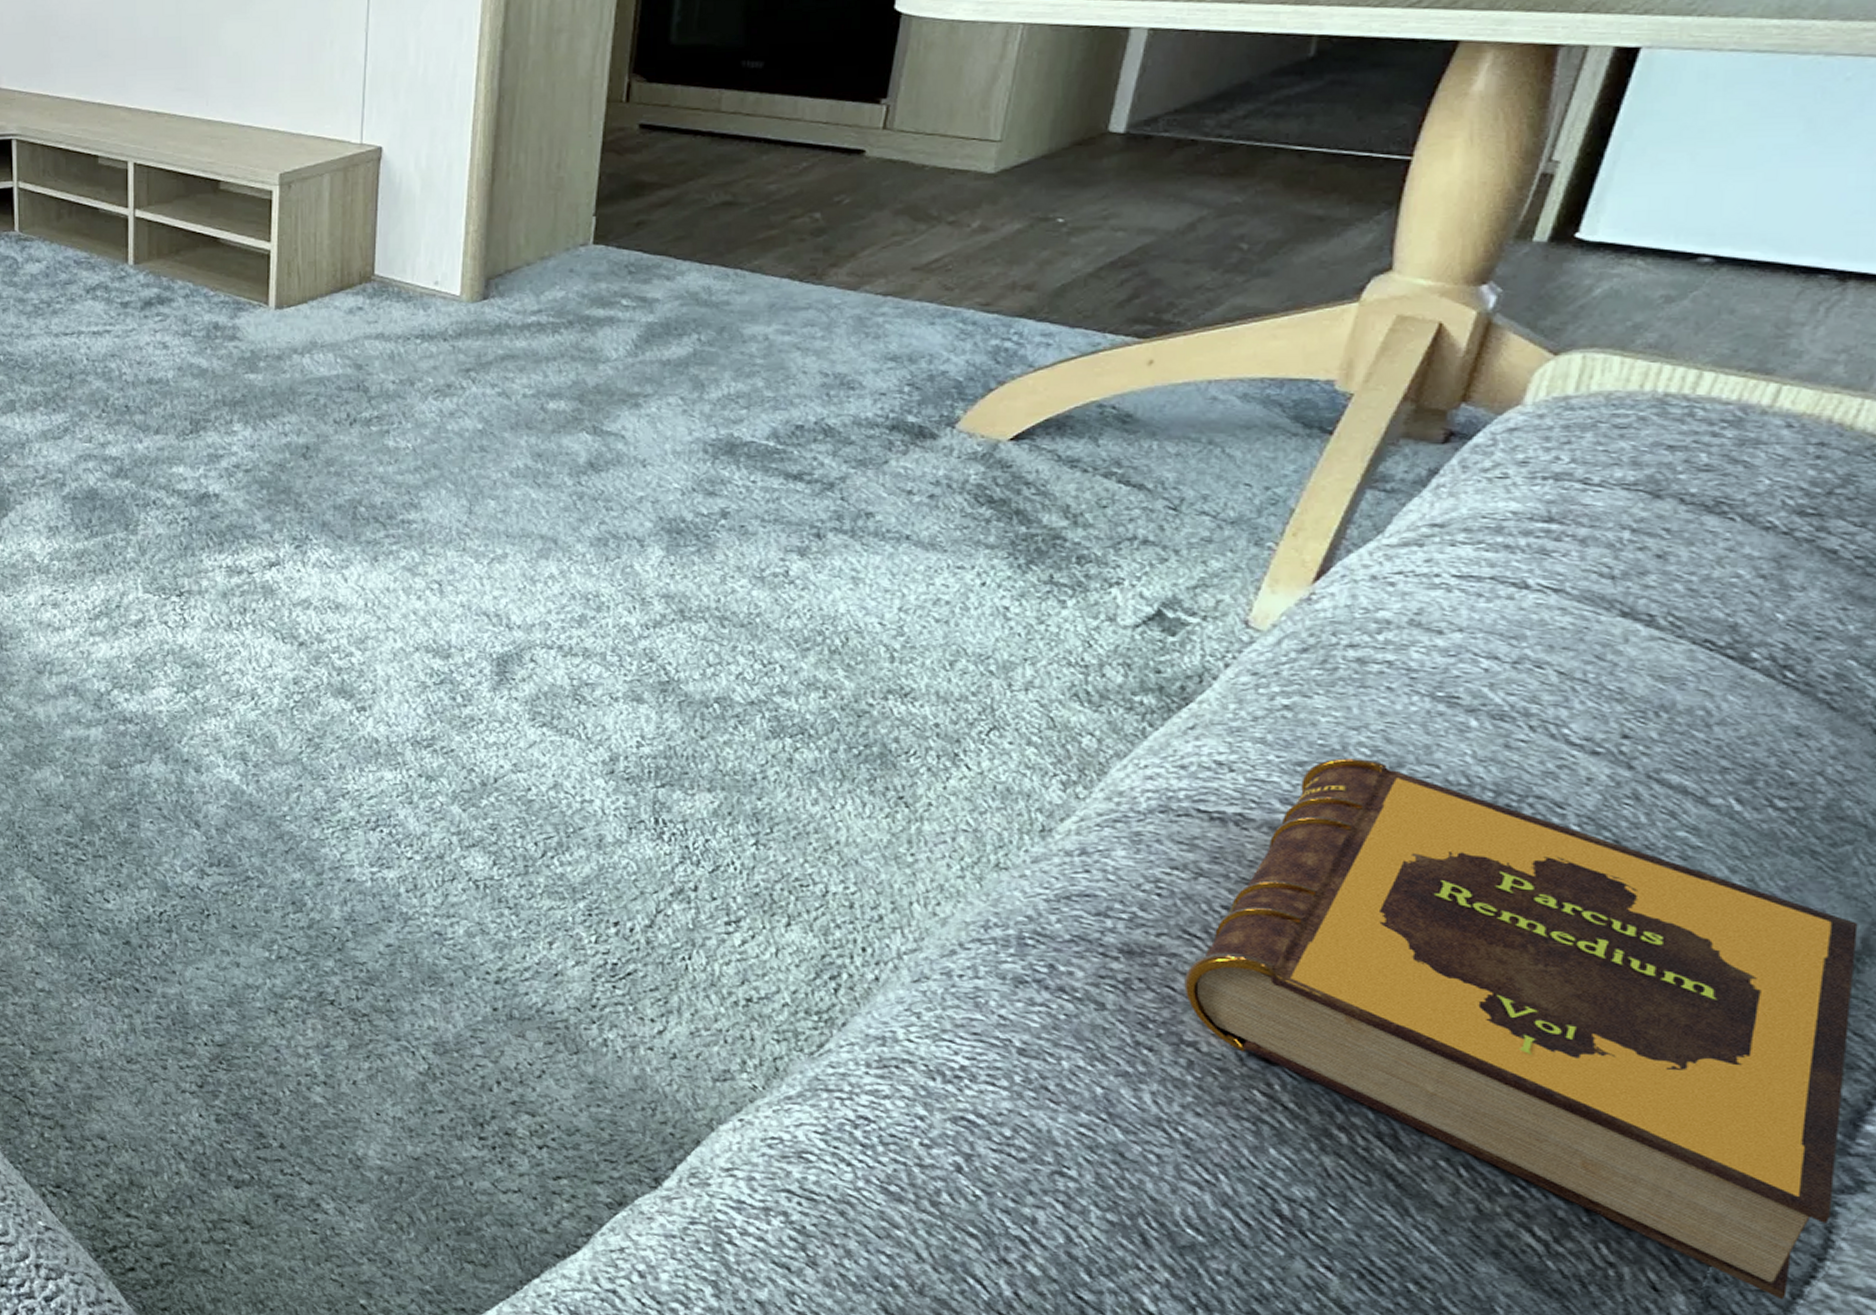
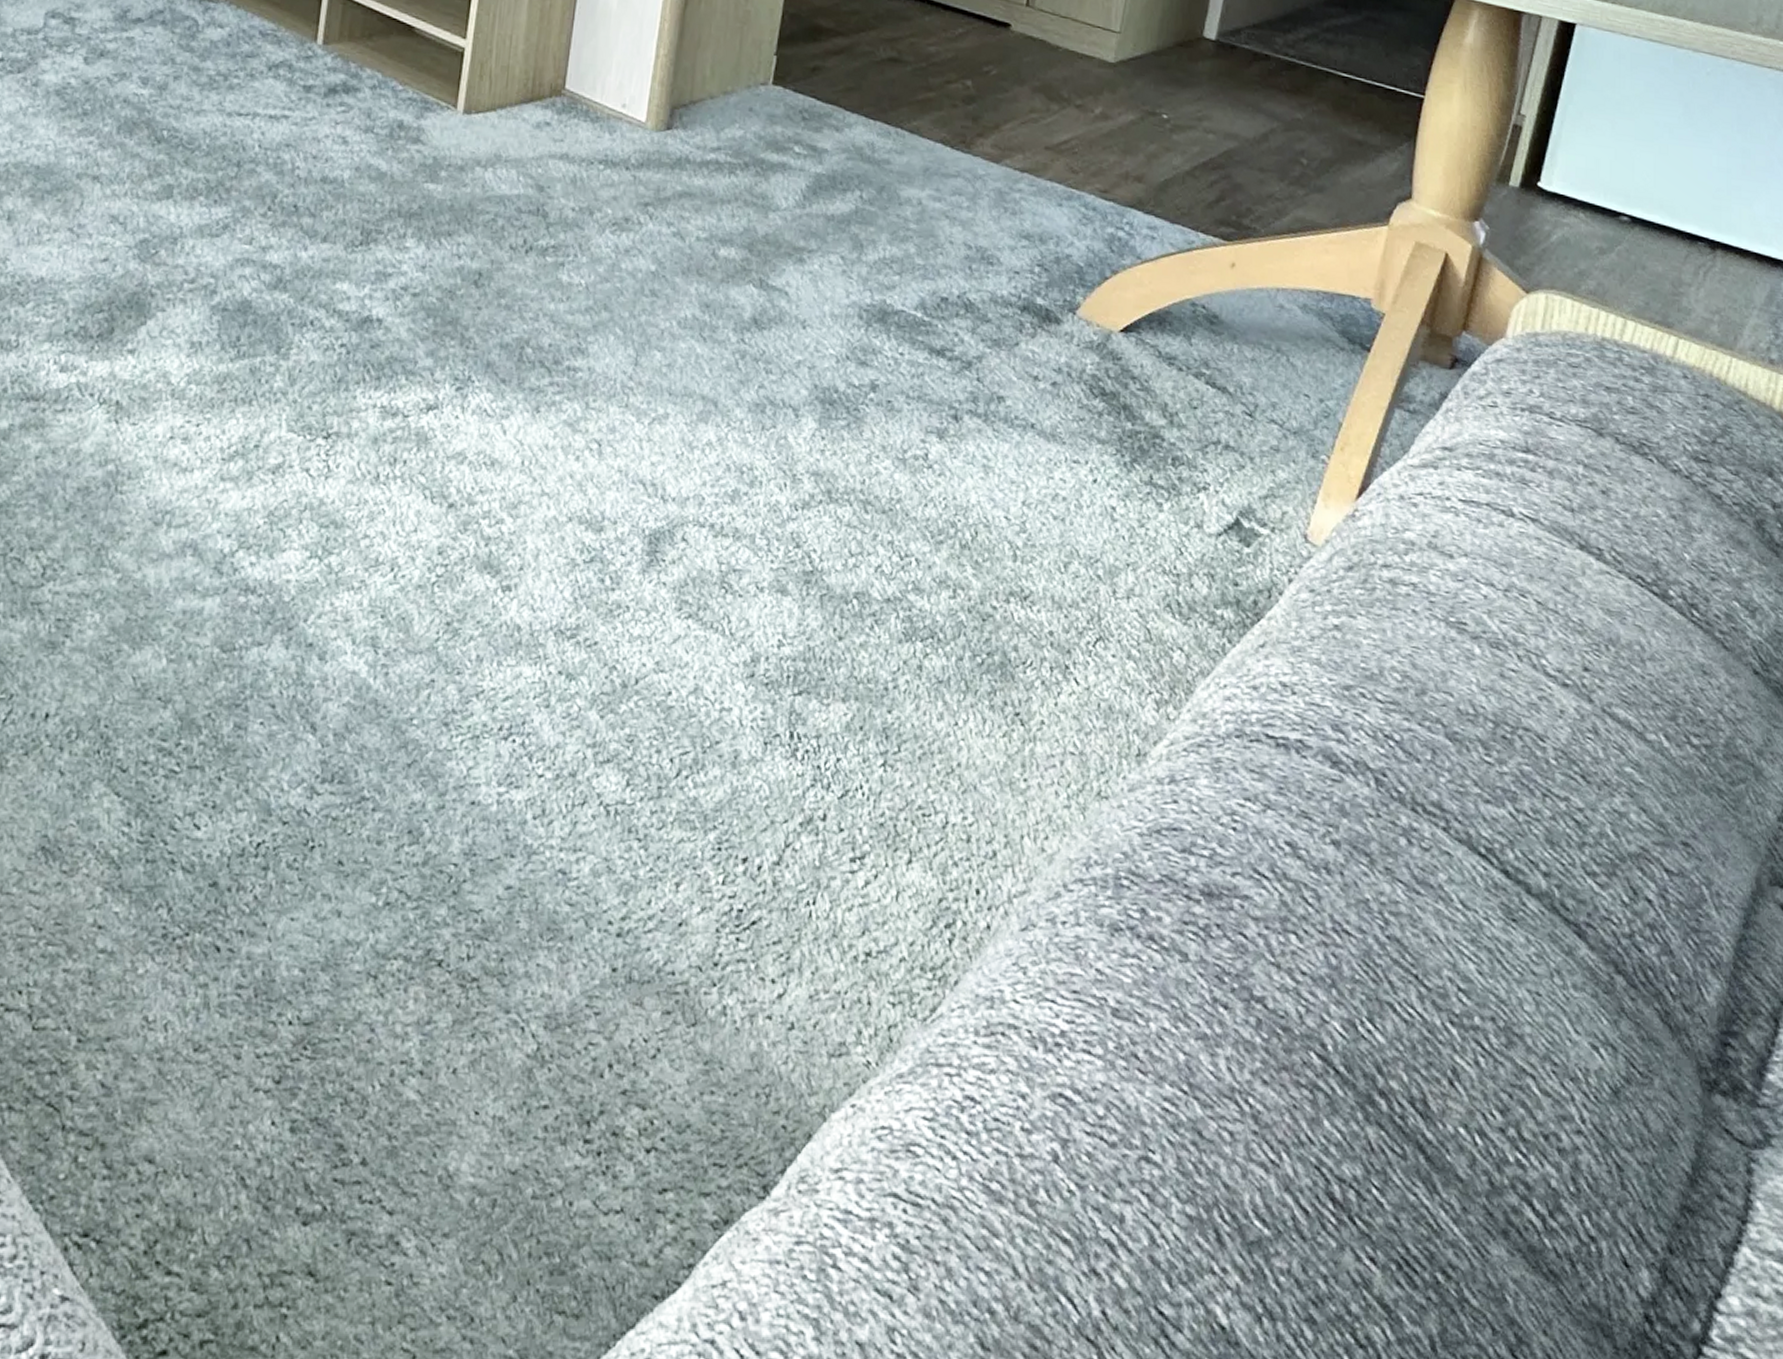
hardback book: present [1184,758,1858,1300] -> none [1254,683,1753,1269]

